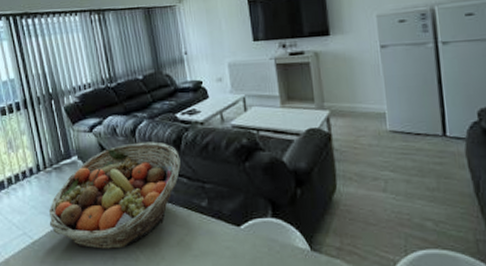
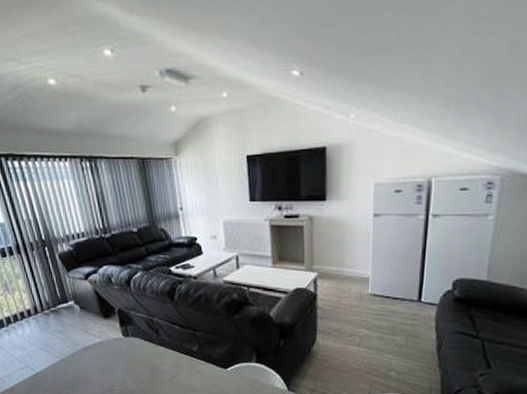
fruit basket: present [48,142,181,250] -> none [48,292,174,383]

